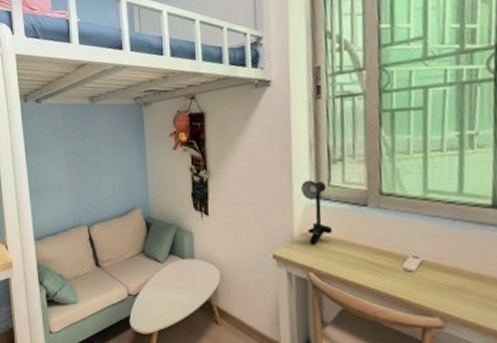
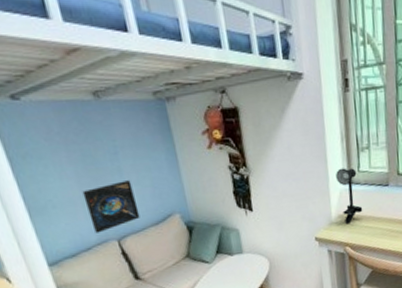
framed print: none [69,173,108,217] -> present [82,180,140,233]

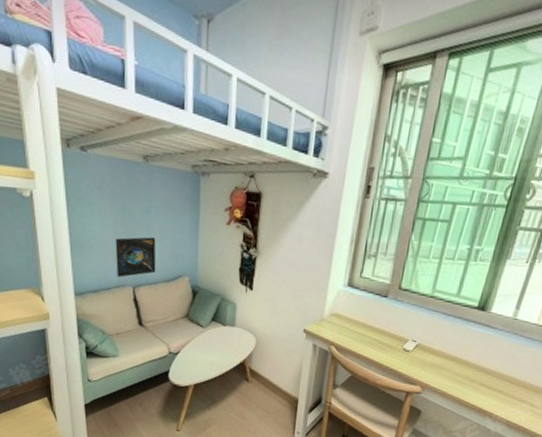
desk lamp: present [336,168,363,224] -> none [336,269,359,324]

